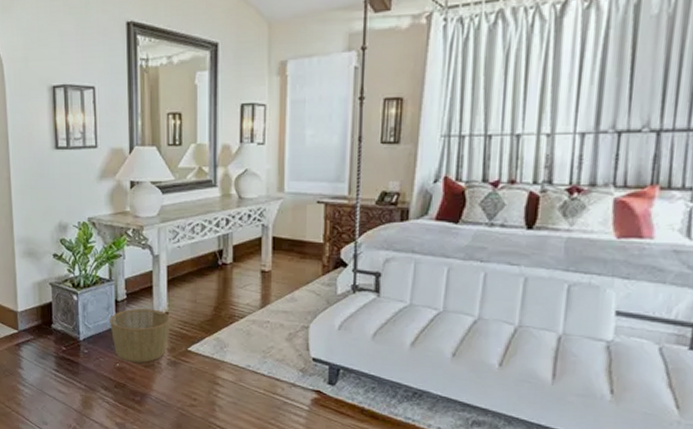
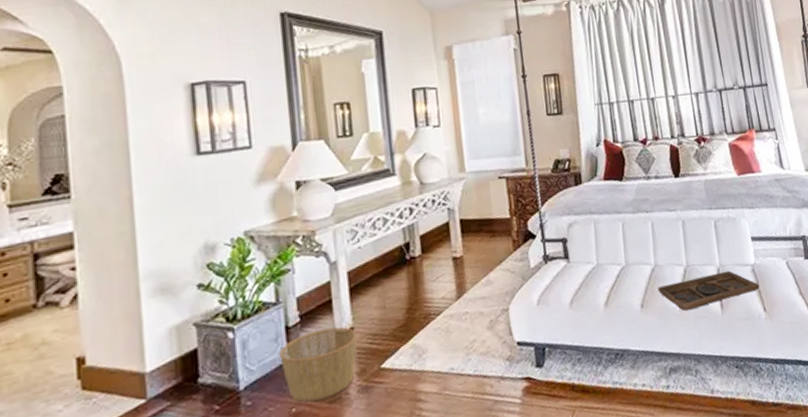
decorative tray: none [476,339,611,371] -> present [657,270,759,311]

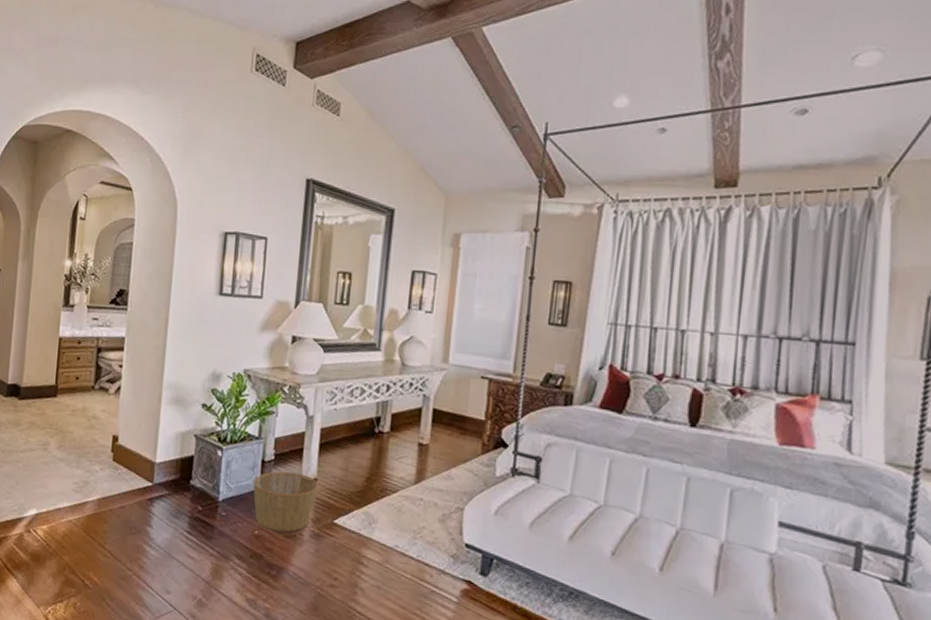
decorative tray: present [657,270,759,311] -> none [637,540,775,584]

